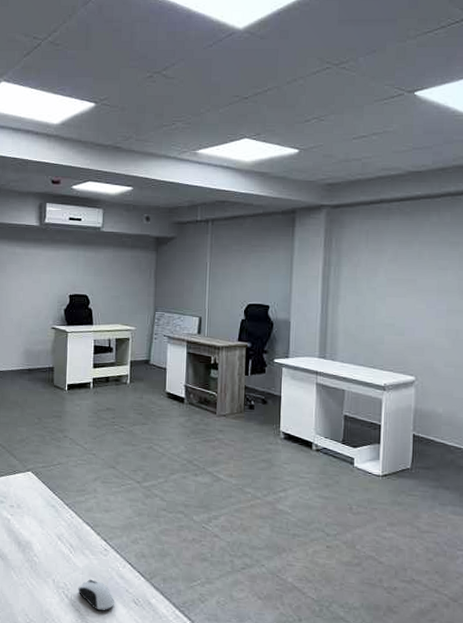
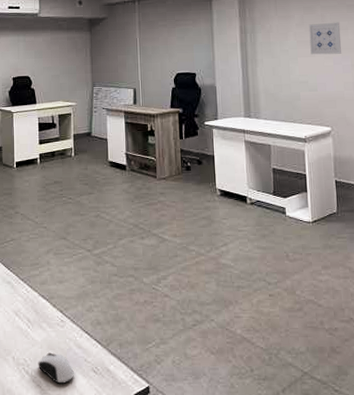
wall art: none [401,260,439,297] -> present [308,22,342,55]

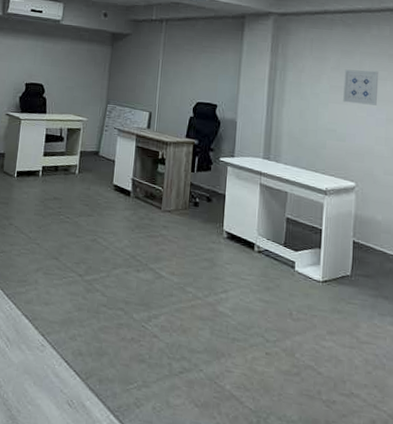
computer mouse: present [38,352,75,384] -> none [11,376,49,413]

